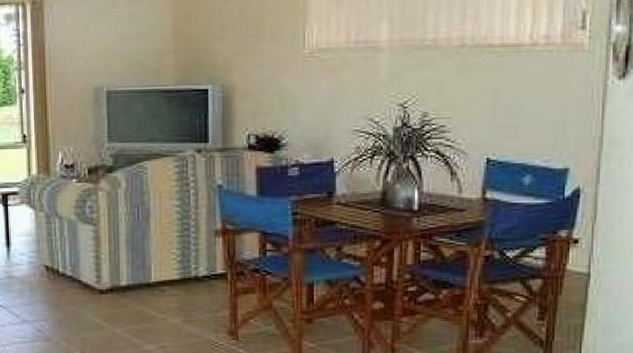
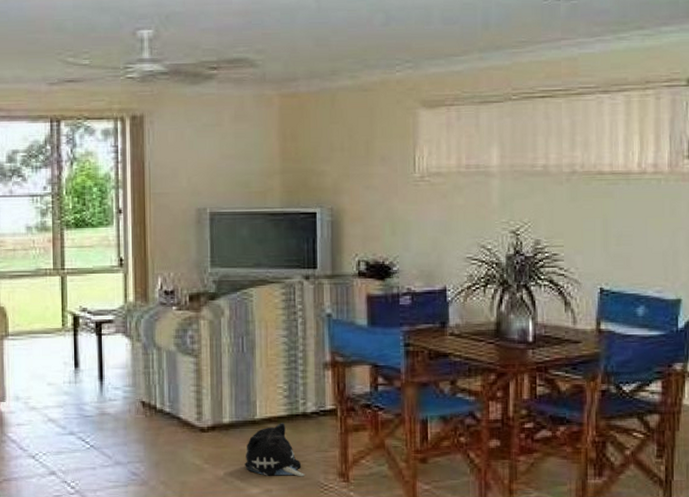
plush toy: none [141,286,197,335] -> present [245,423,305,477]

